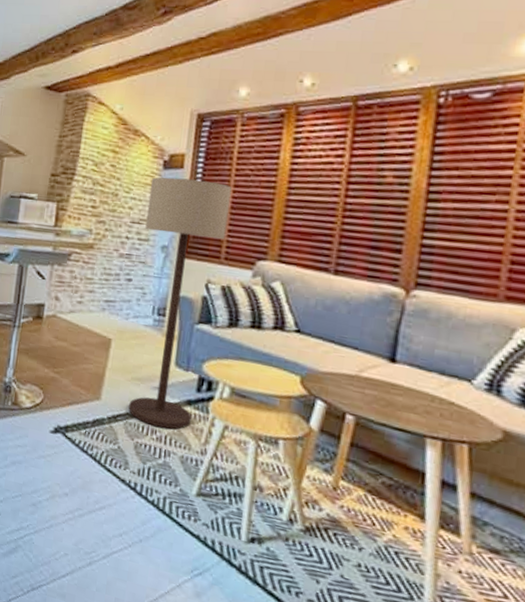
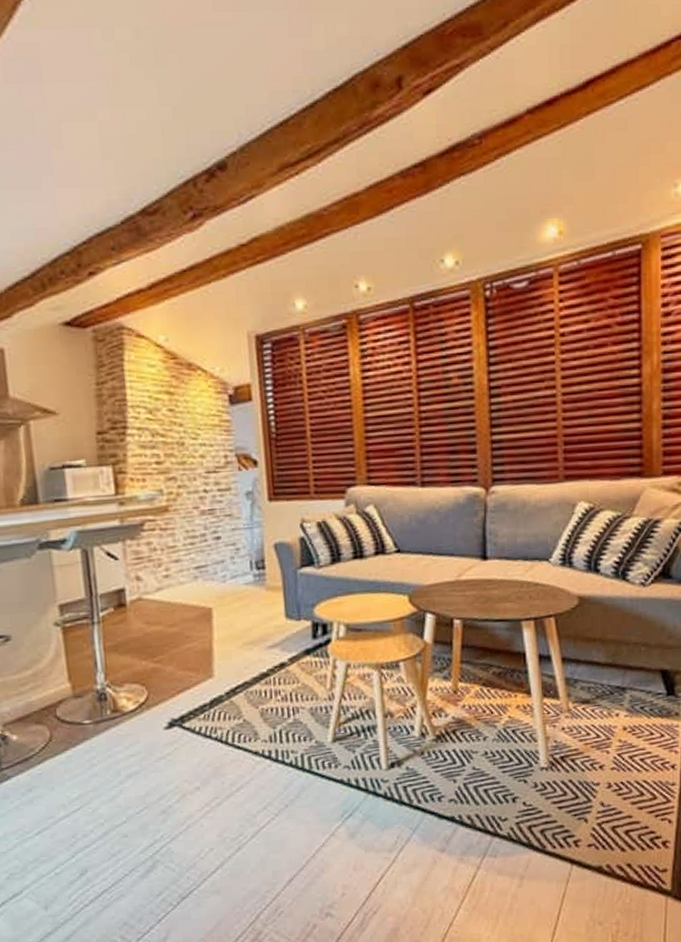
floor lamp: present [128,177,232,429] -> none [219,410,313,687]

